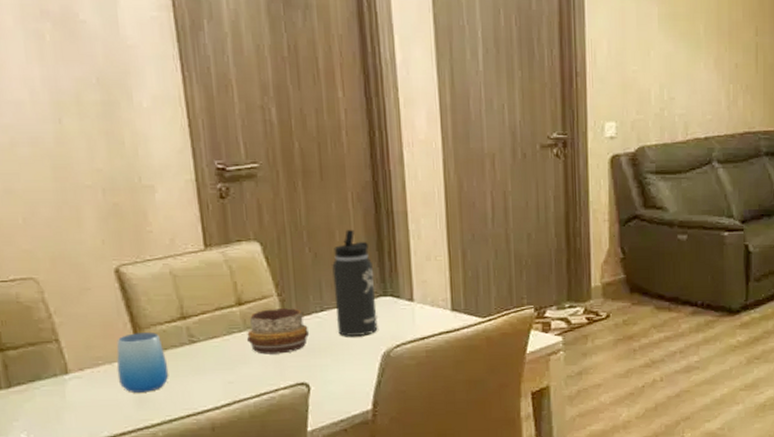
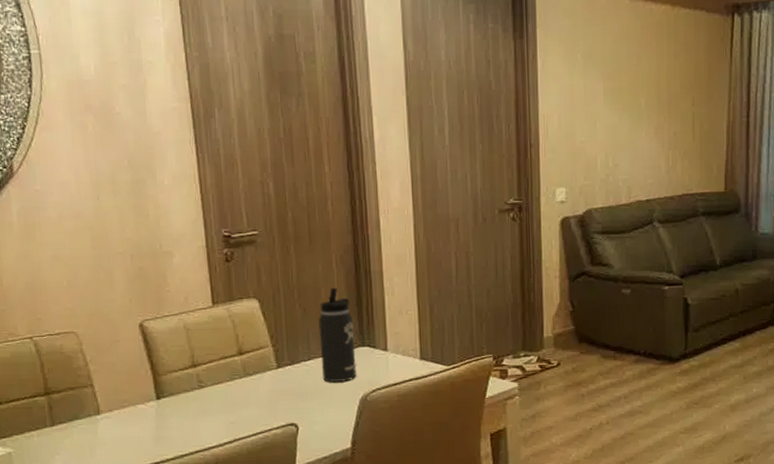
cup: present [116,332,169,393] -> none [139,379,182,431]
decorative bowl: present [246,308,310,355] -> none [245,357,299,398]

